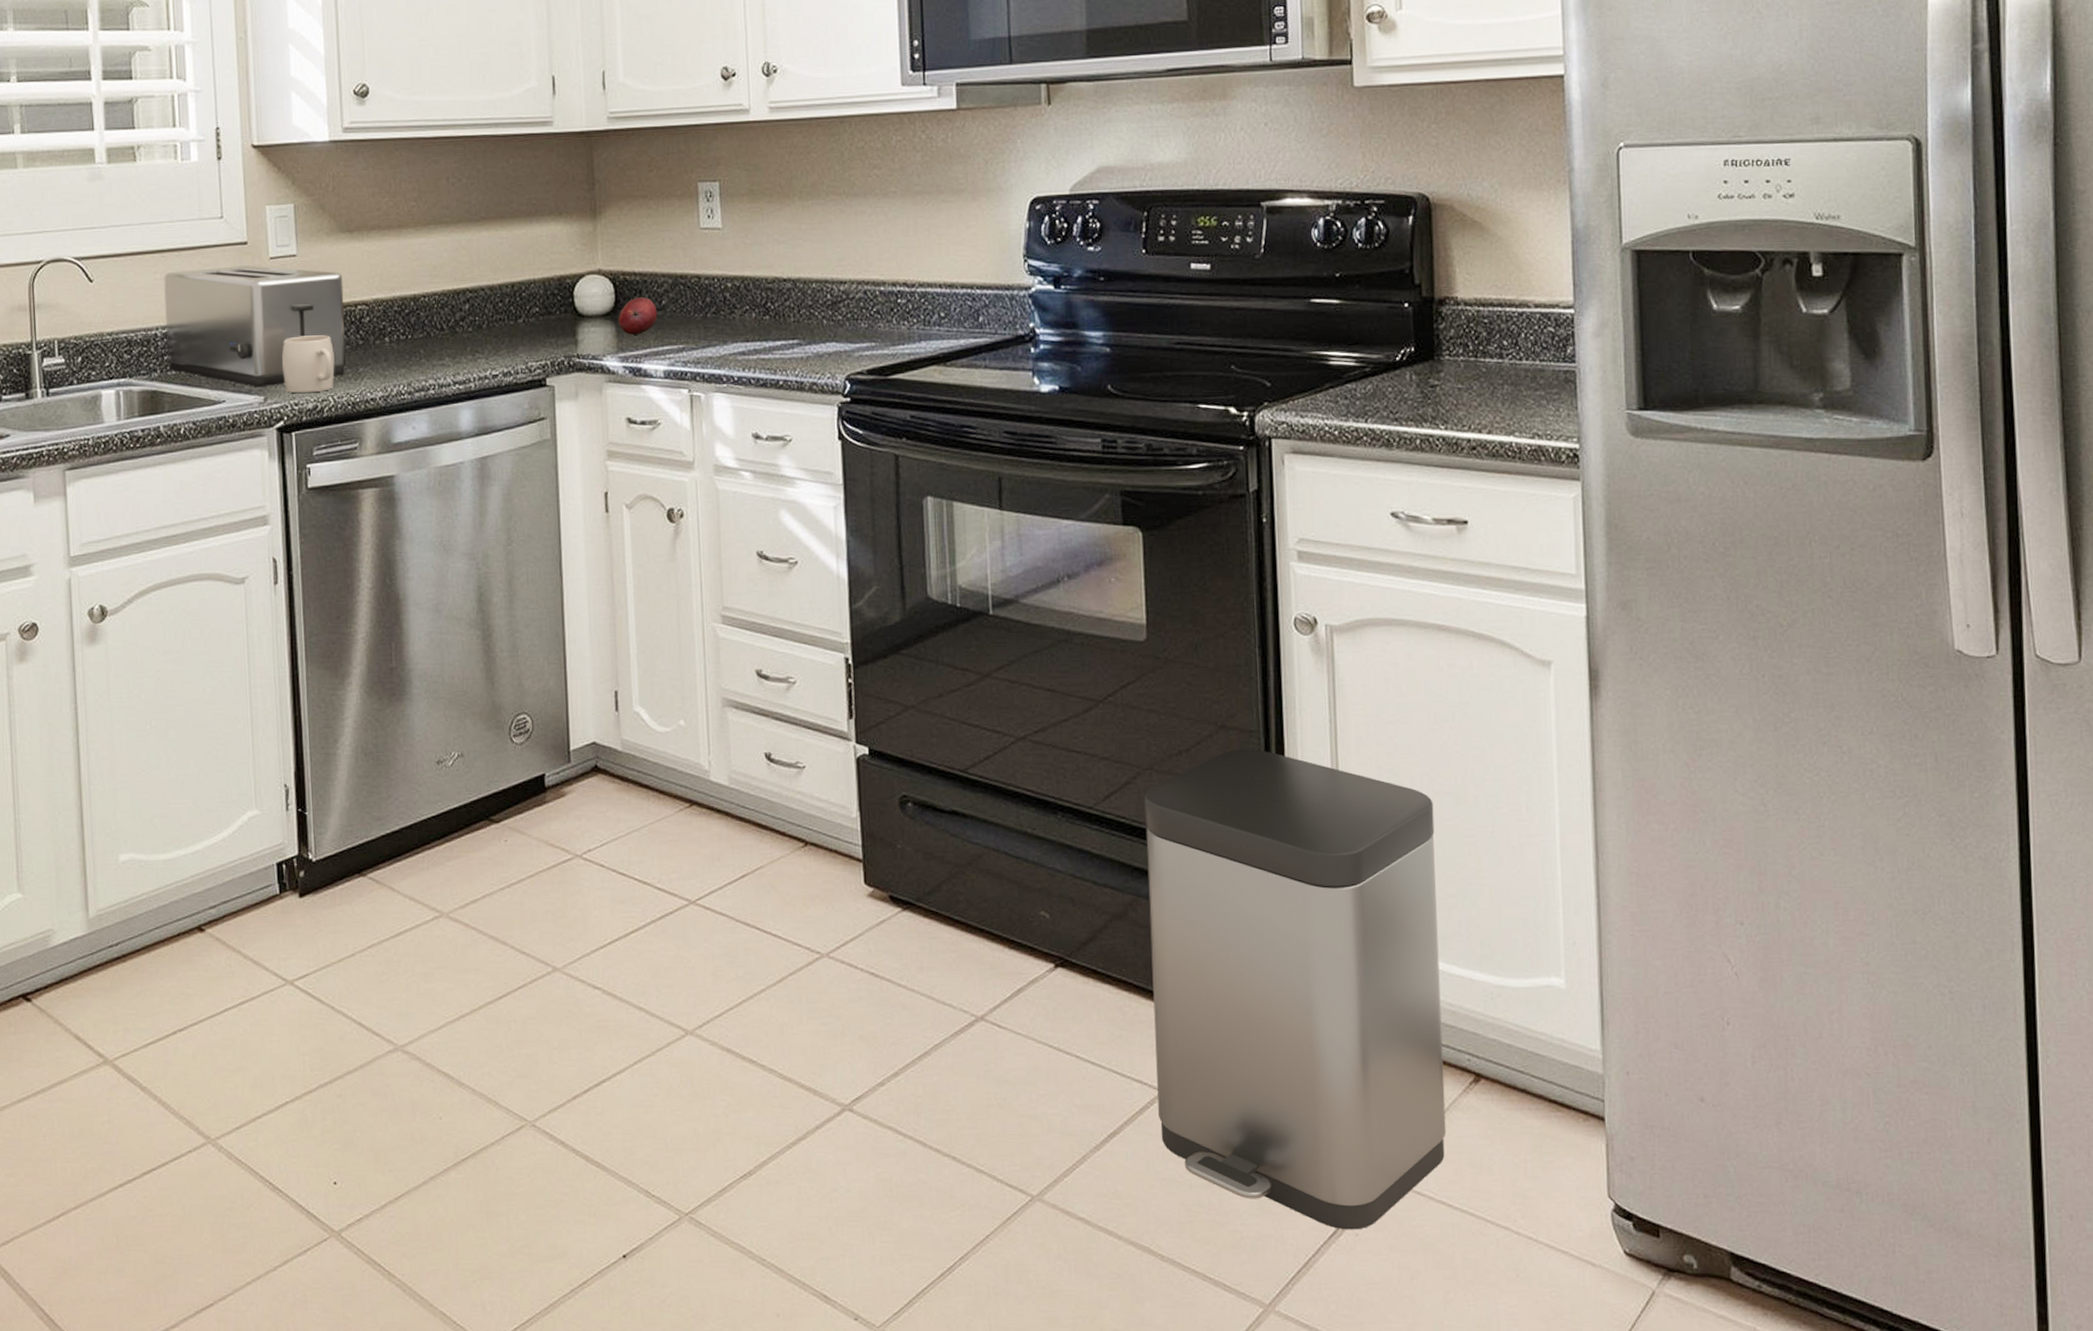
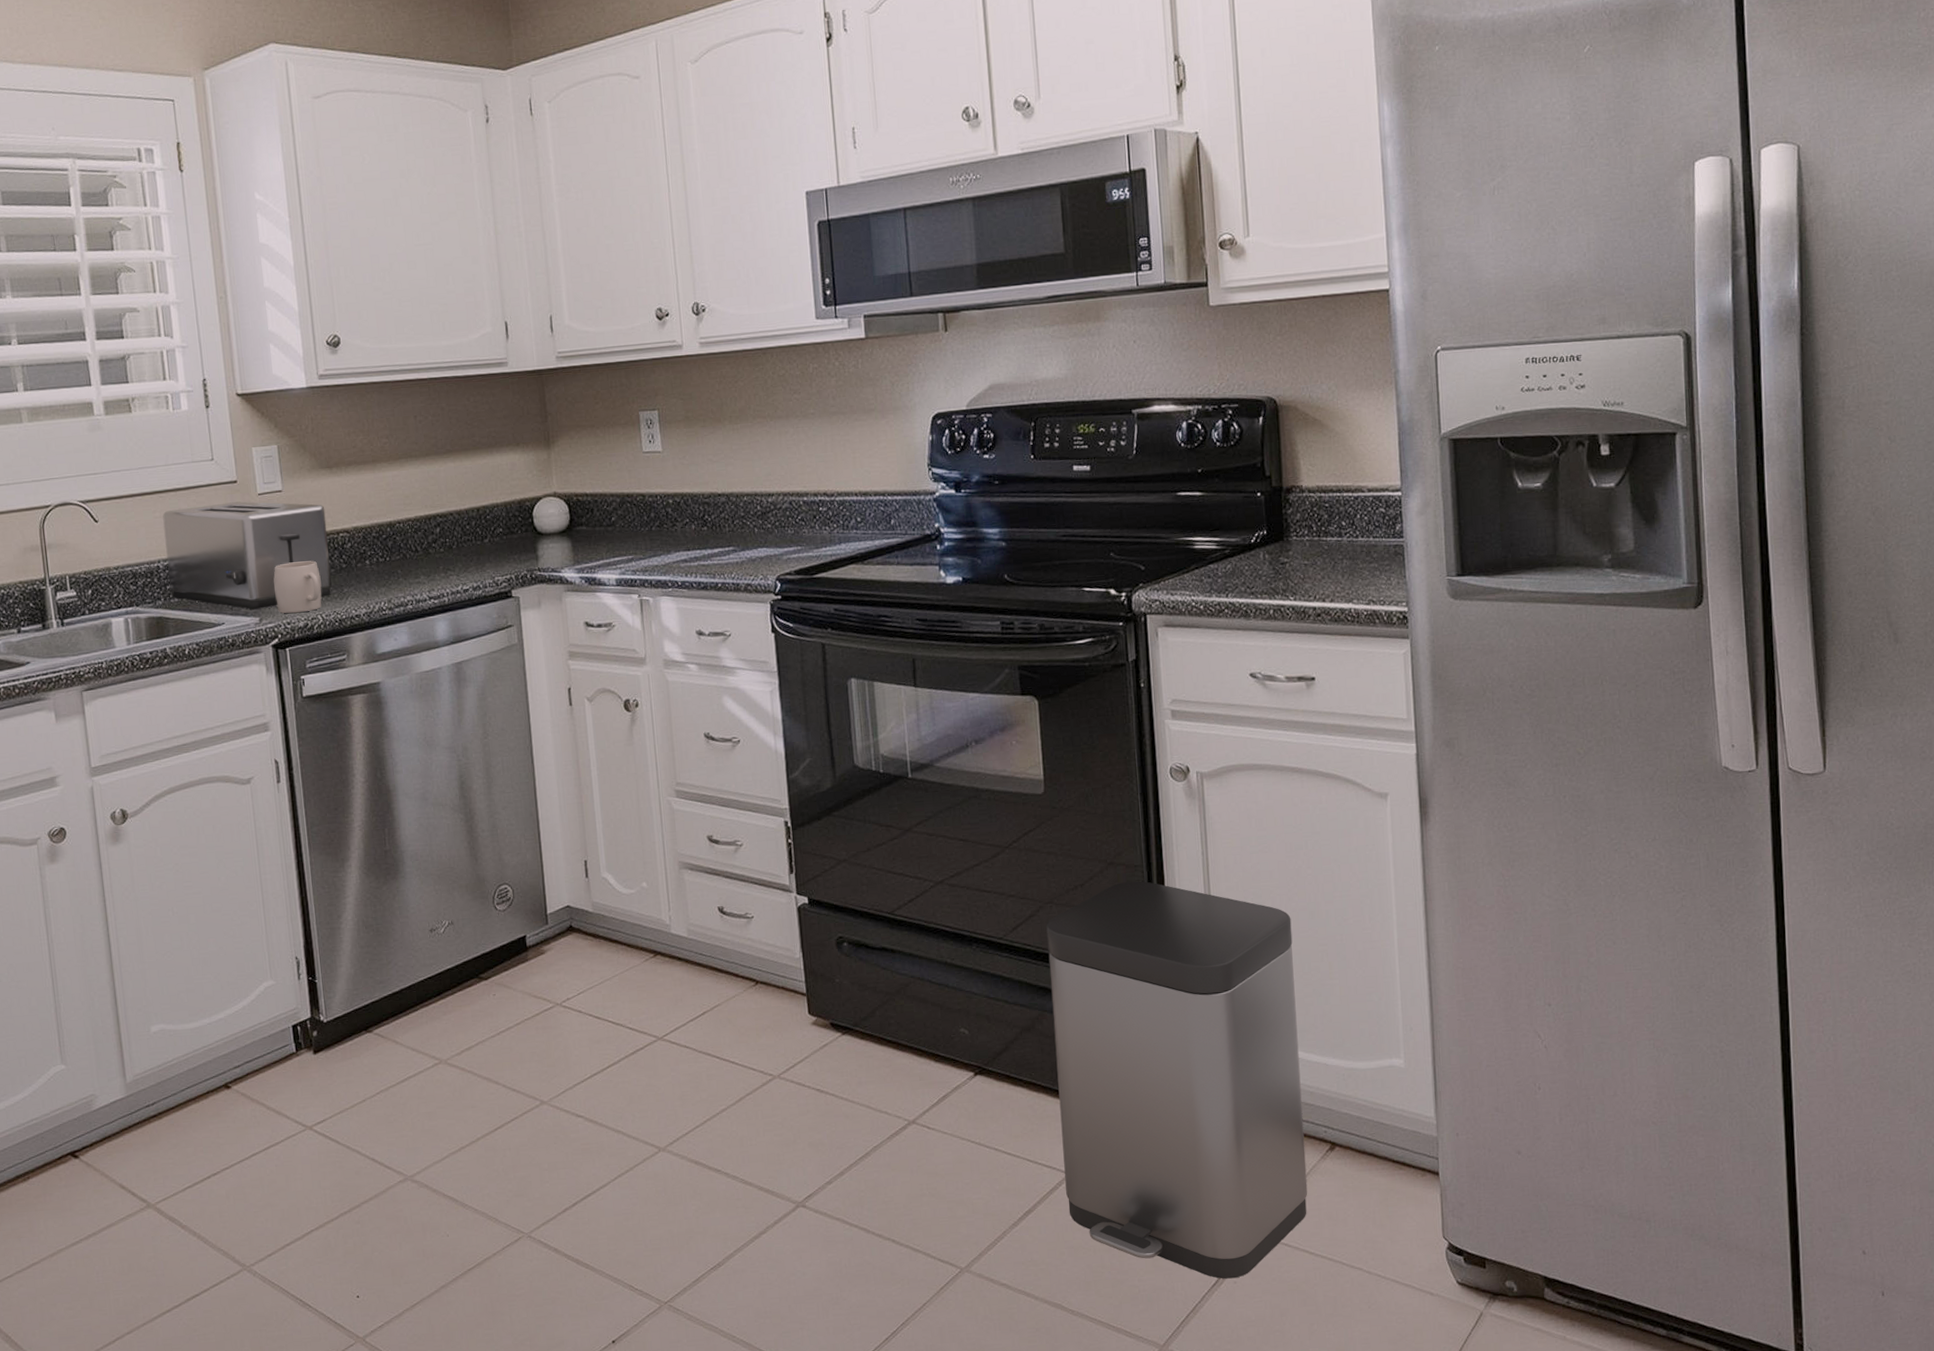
fruit: present [618,297,657,335] -> none [573,515,608,549]

